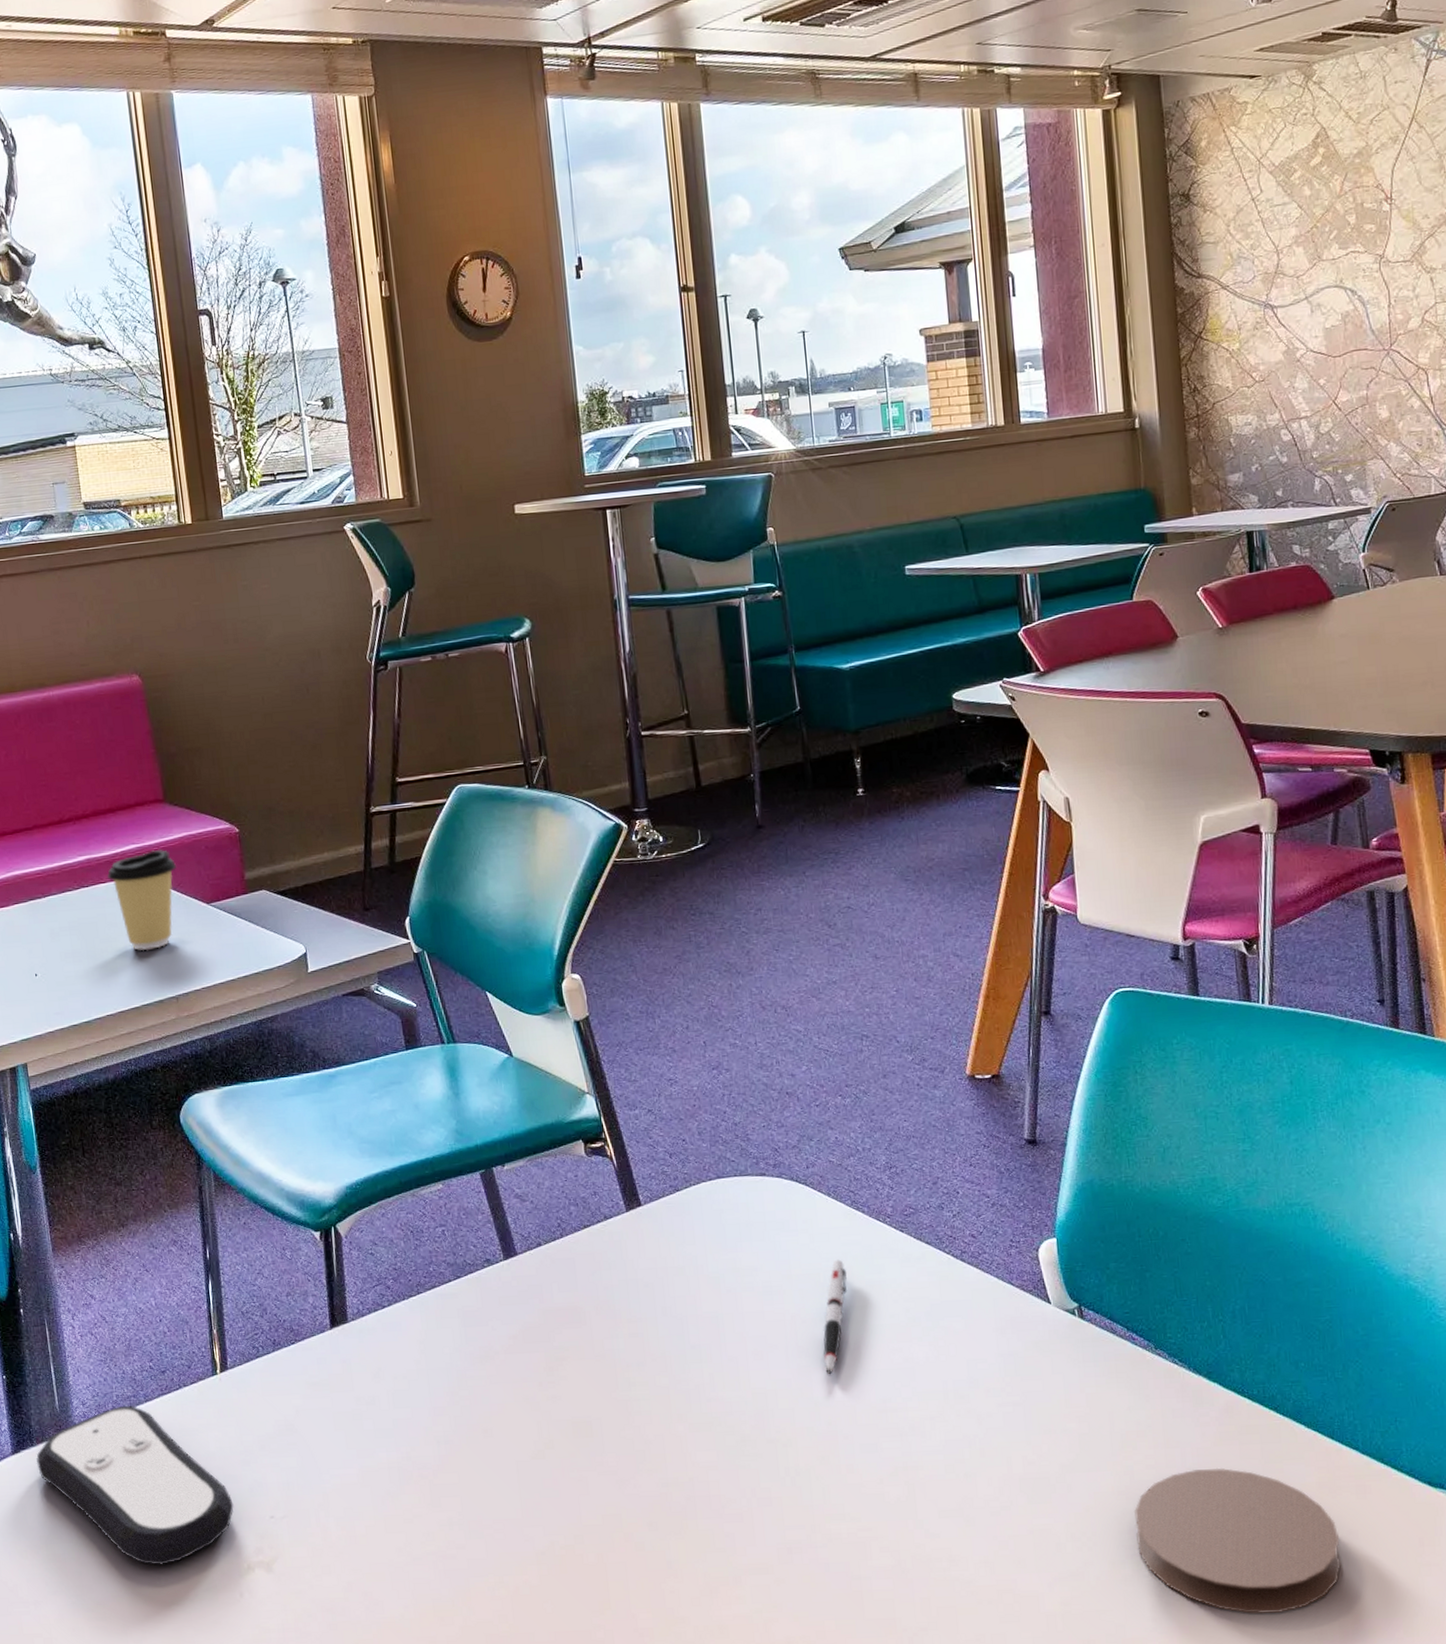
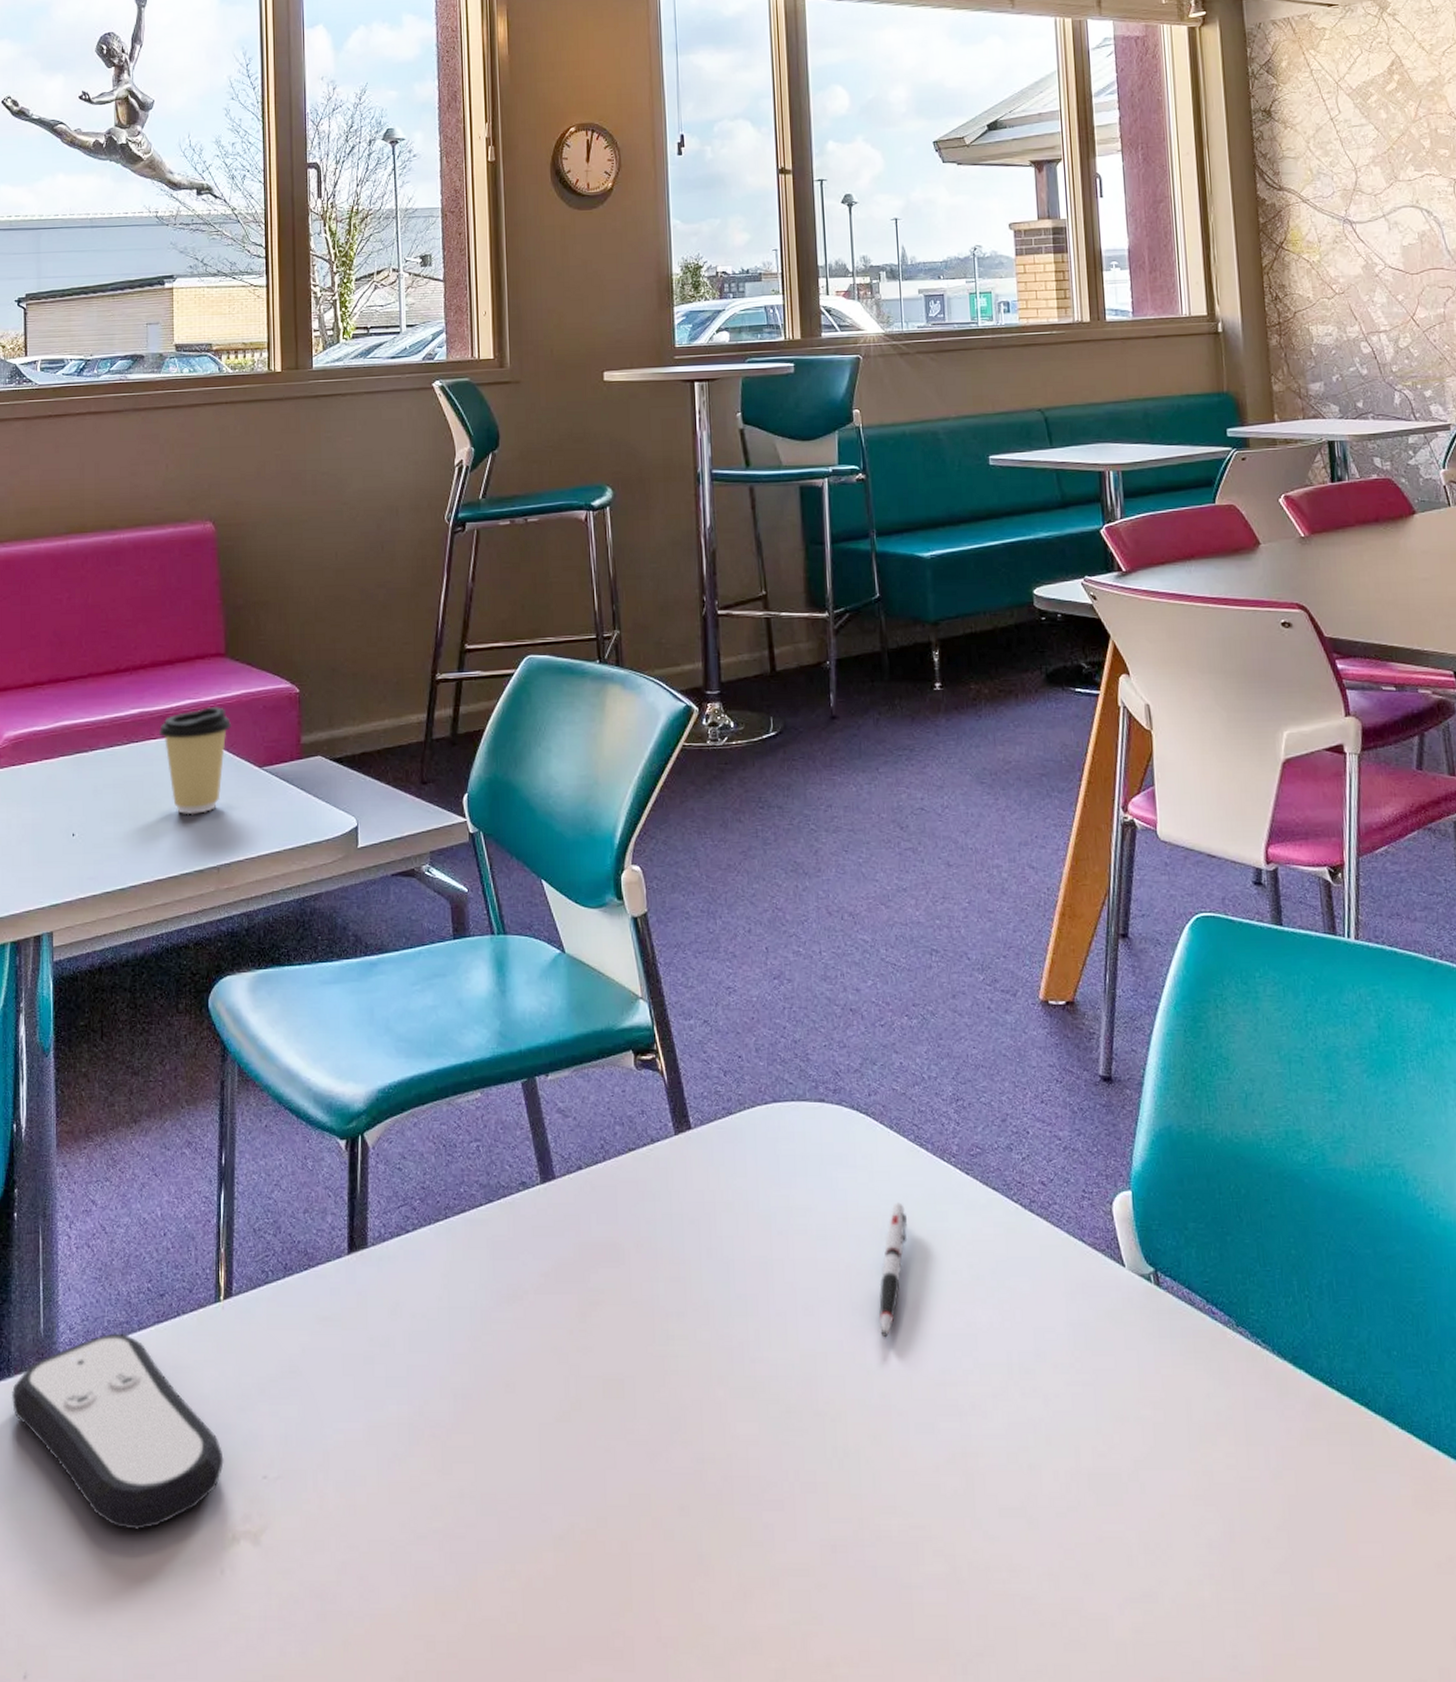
coaster: present [1133,1467,1342,1615] -> none [1212,1472,1441,1656]

